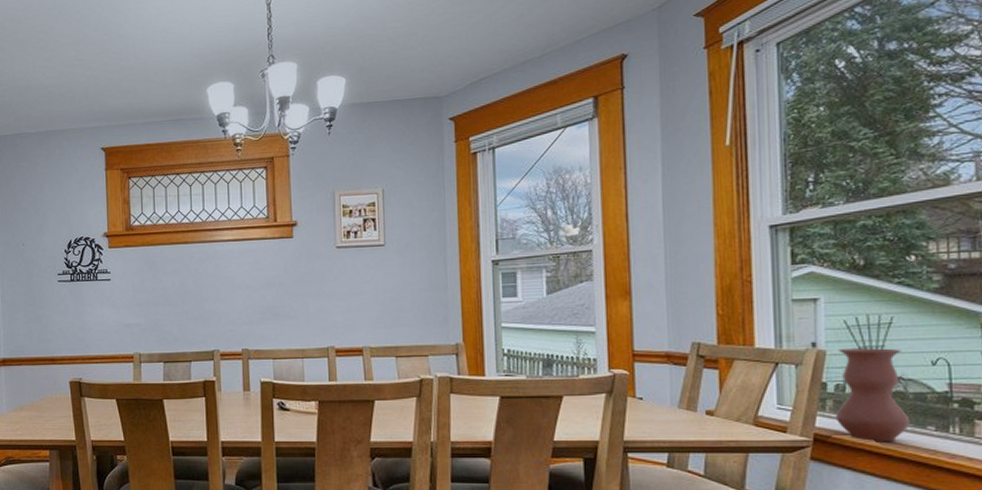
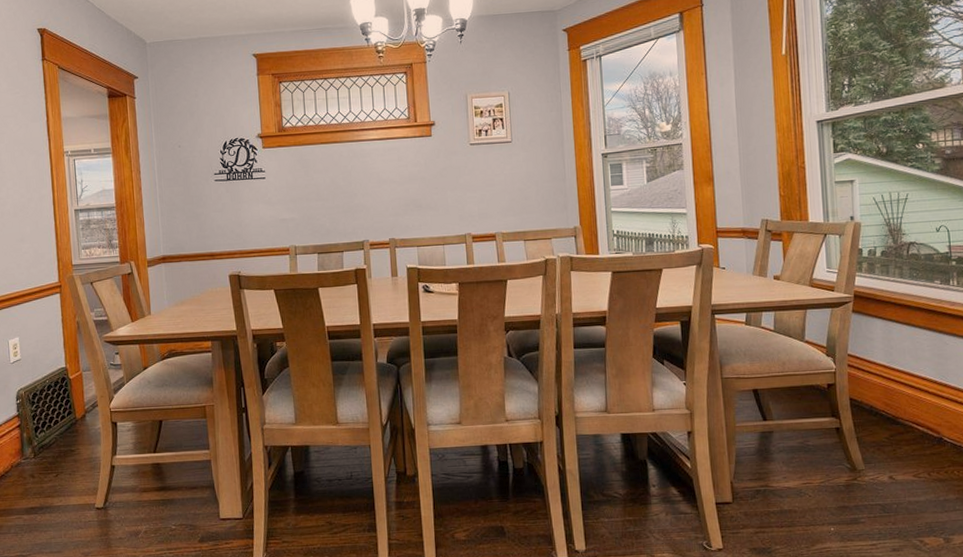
vase: present [835,348,911,443] -> none [869,219,923,296]

